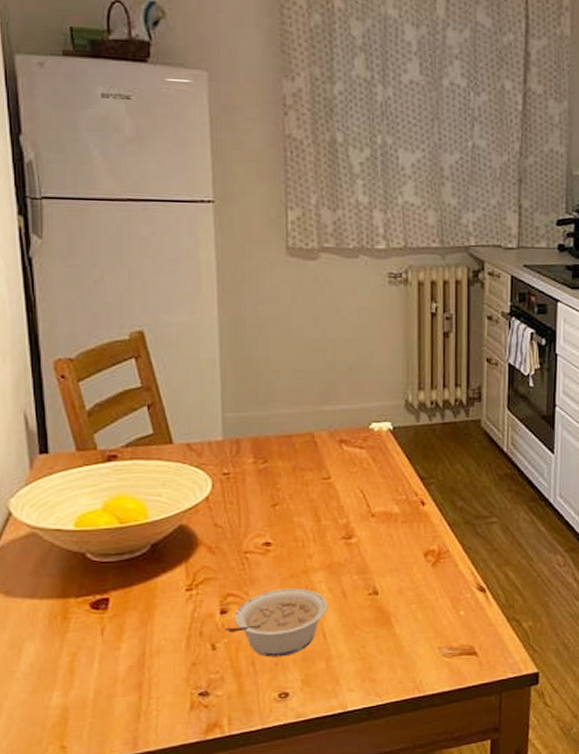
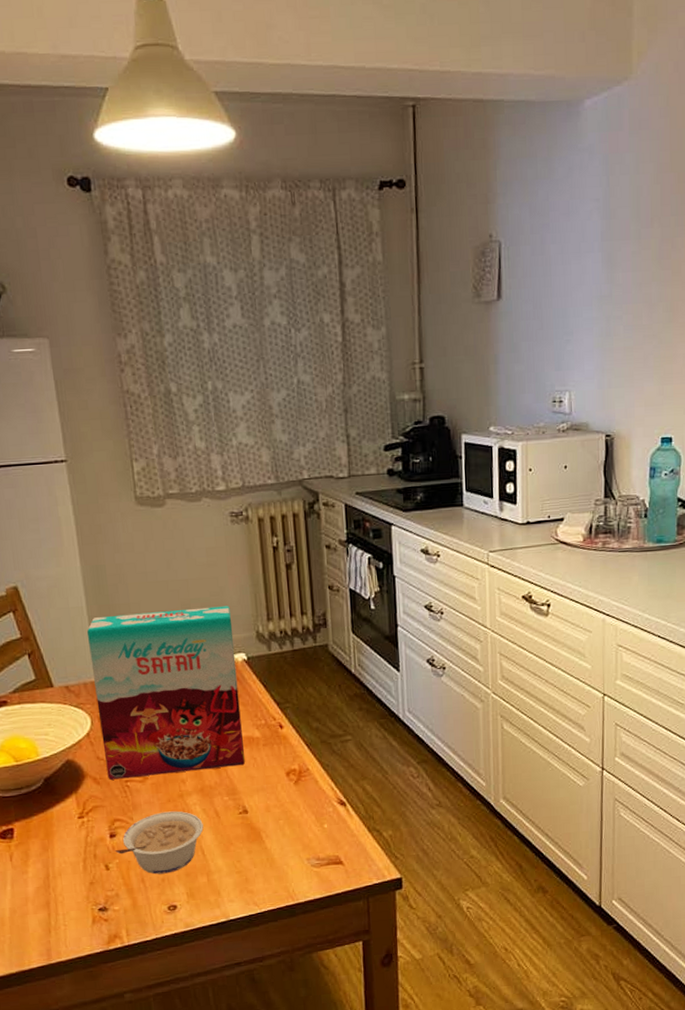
cereal box: none [217,370,380,550] -> present [86,606,245,780]

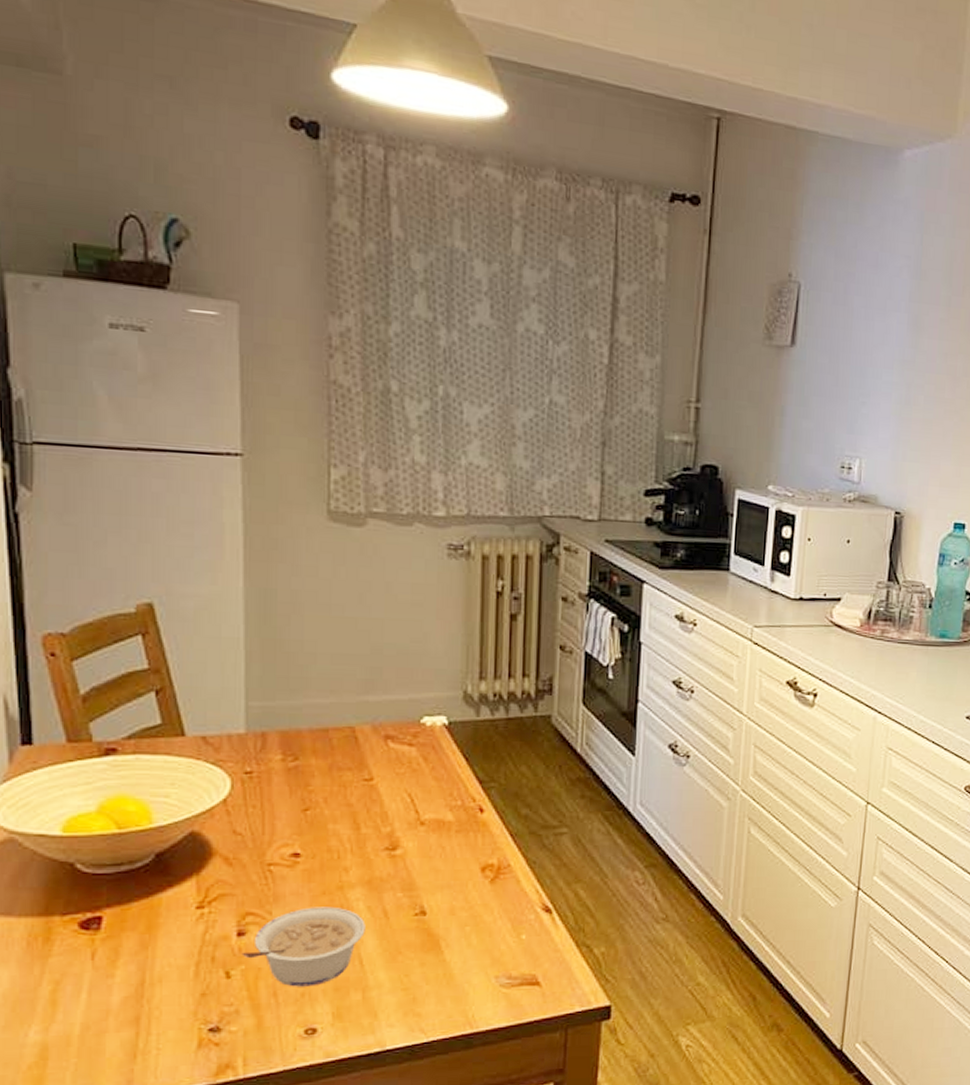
cereal box: present [86,606,245,780] -> none [240,653,435,861]

